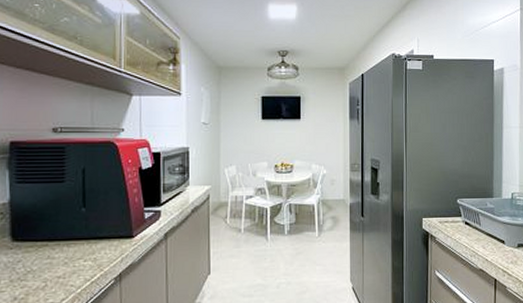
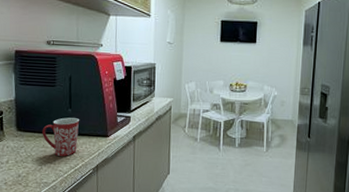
mug: none [47,218,97,267] -> present [42,117,80,156]

